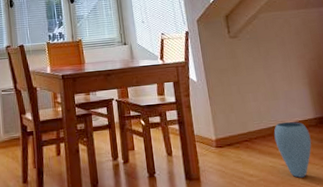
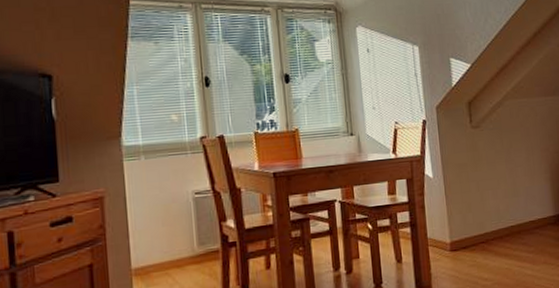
vase: present [274,121,312,178] -> none [512,220,549,279]

